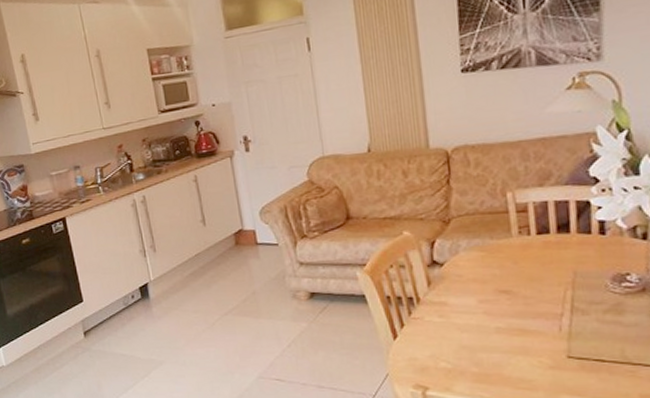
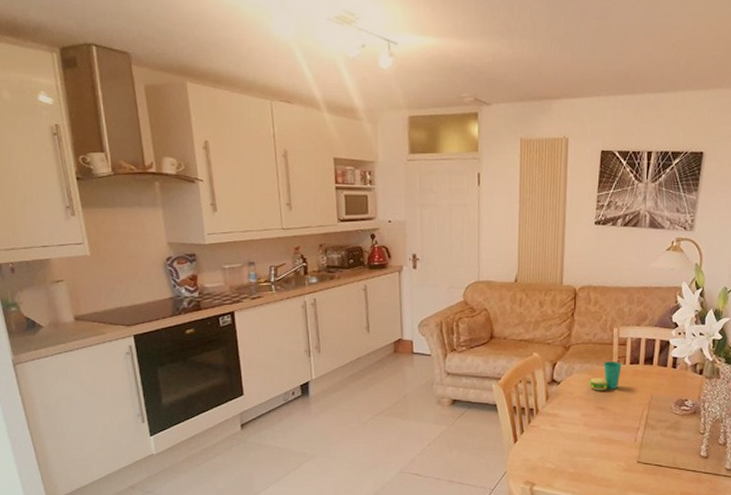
cup: none [483,233,526,271] -> present [589,361,622,391]

